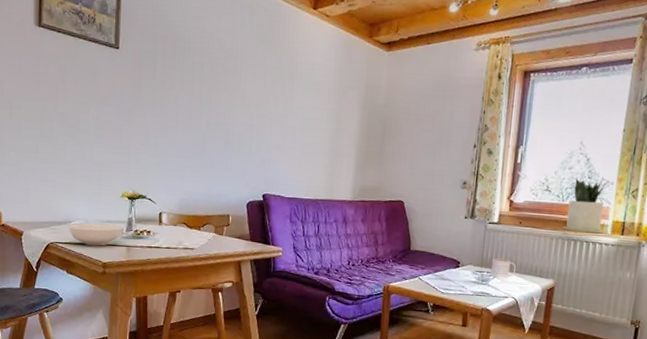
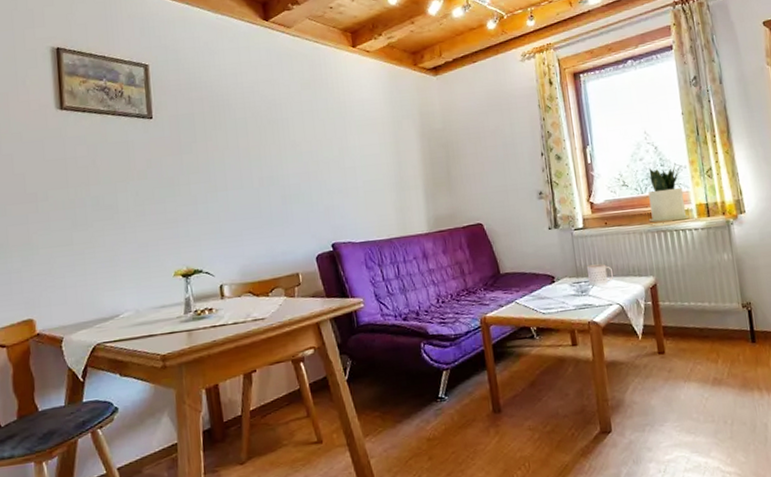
bowl: present [68,223,125,246] -> none [116,308,183,339]

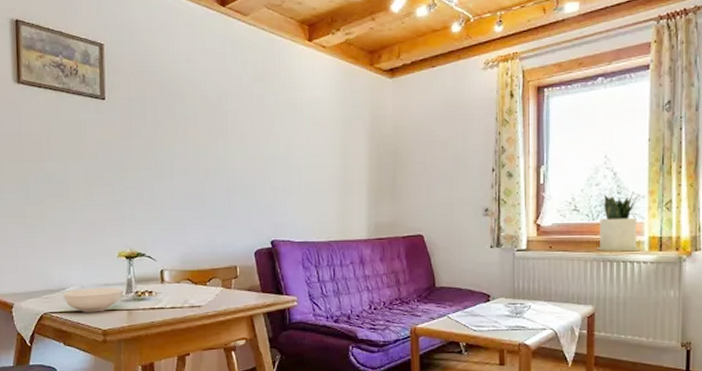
bowl: none [116,308,183,339] -> present [62,287,124,313]
mug: present [586,264,614,287] -> none [524,287,552,310]

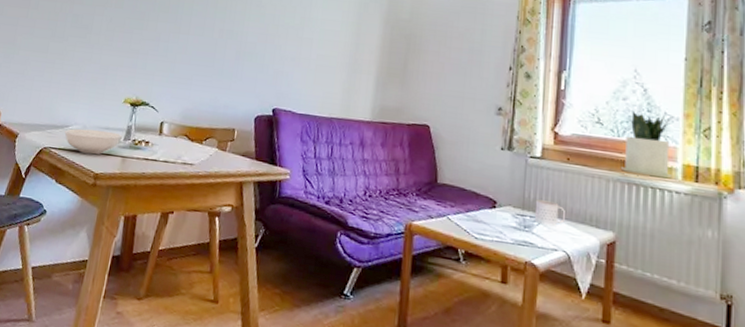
mug: none [524,287,552,310] -> present [534,199,567,227]

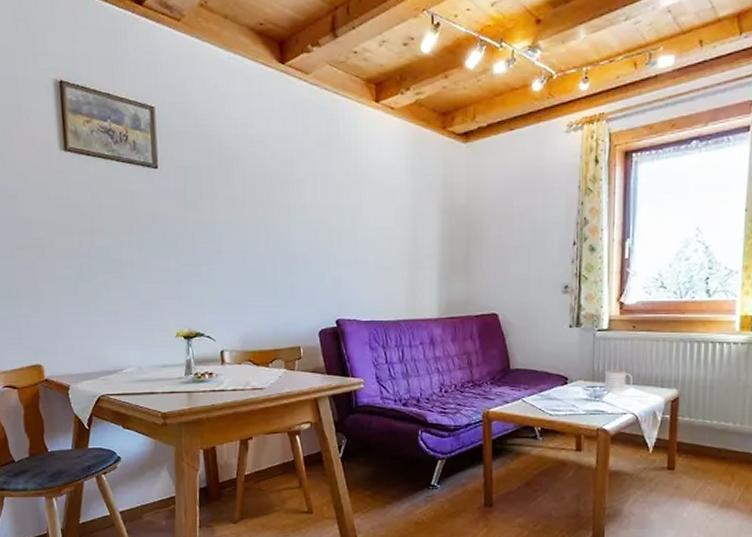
bowl: present [64,128,123,155] -> none [119,368,183,395]
planter: present [620,110,672,179] -> none [683,269,731,333]

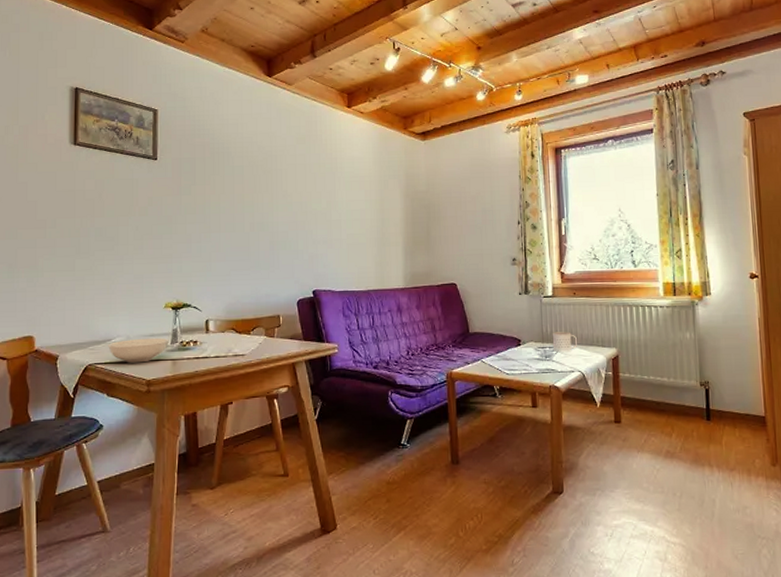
bowl: none [119,368,183,395] -> present [108,337,169,363]

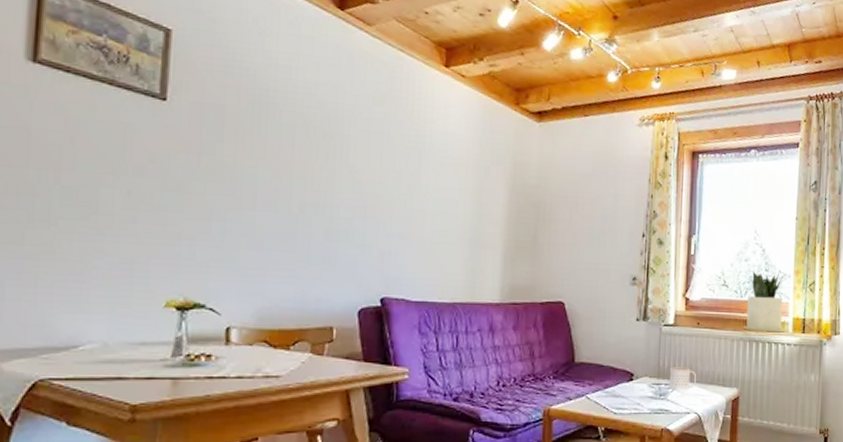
bowl: present [108,337,169,363] -> none [72,347,169,381]
planter: none [616,243,656,298] -> present [743,271,785,334]

